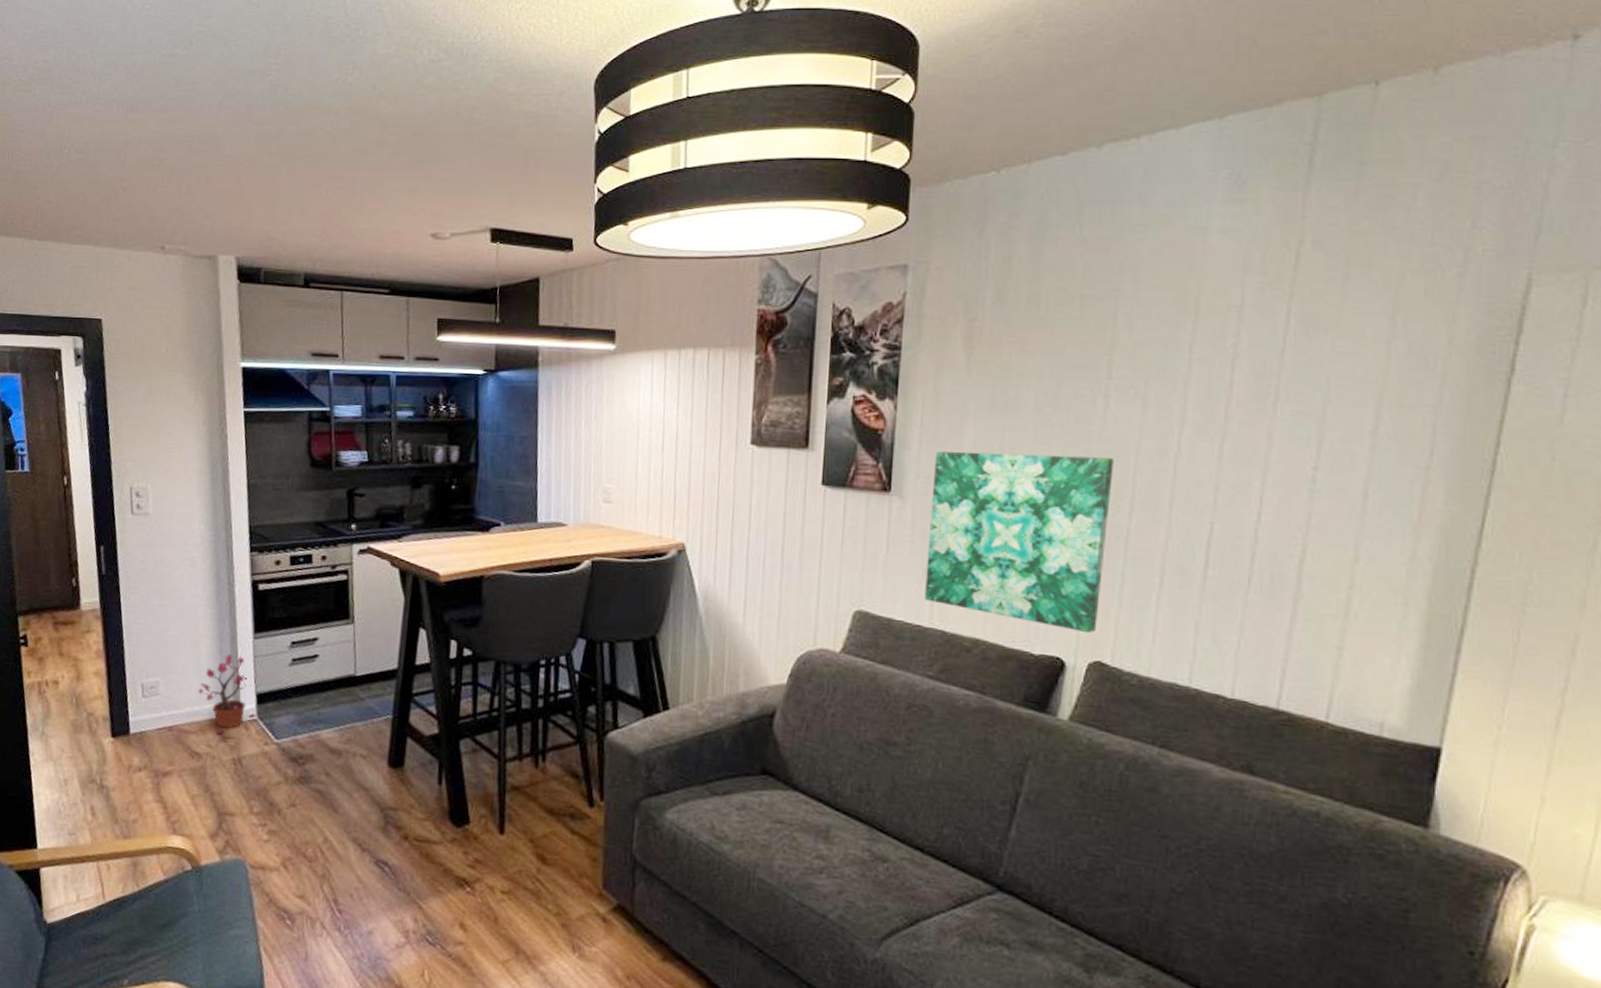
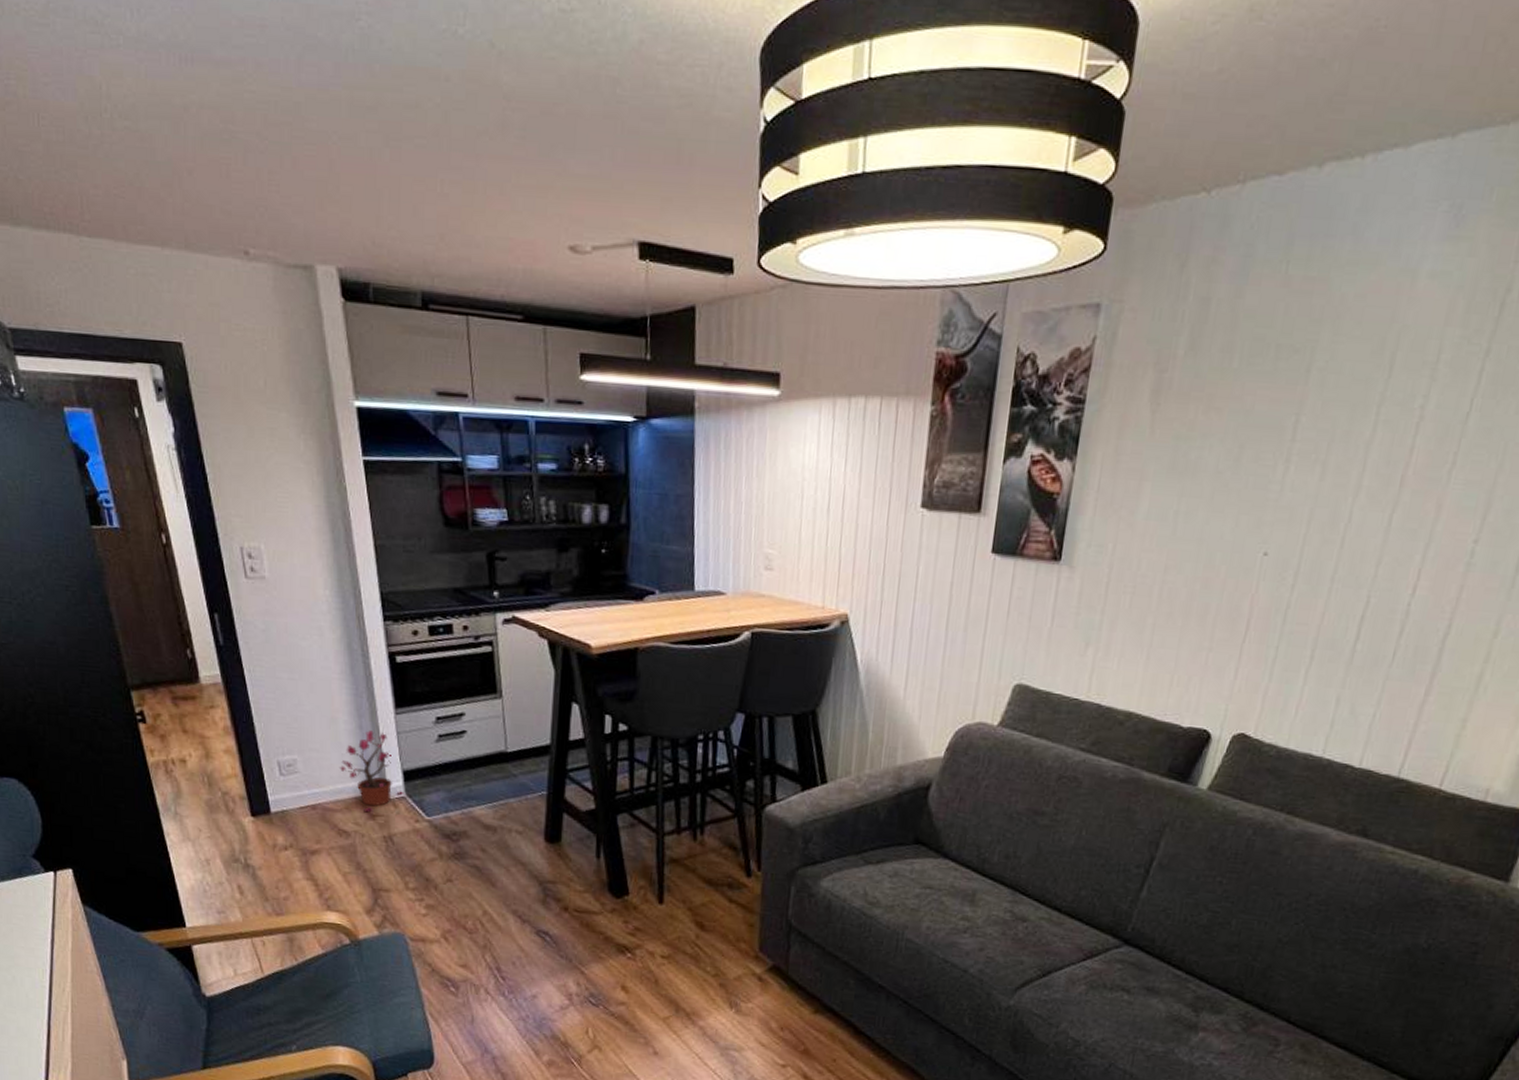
wall art: present [925,451,1113,634] -> none [1084,518,1285,707]

